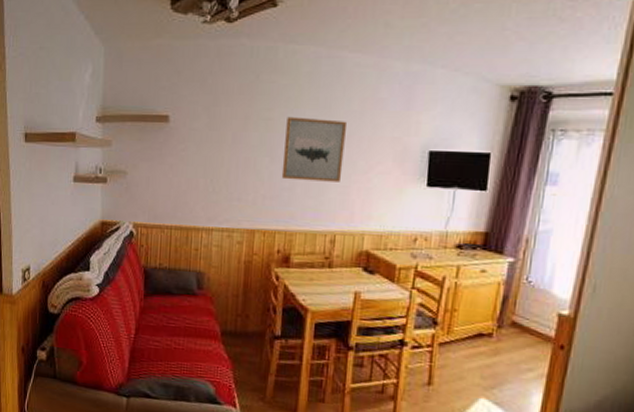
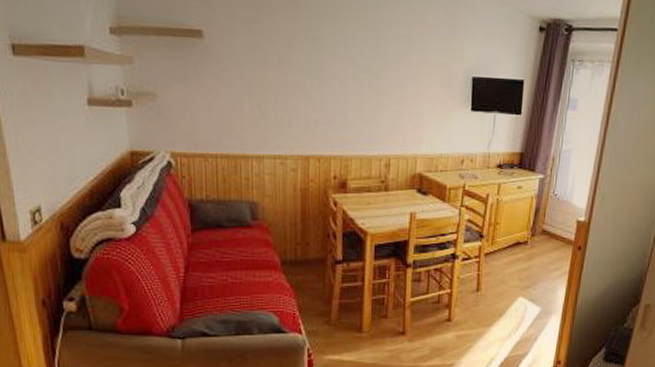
wall art: present [281,116,348,182] -> none [333,37,397,107]

